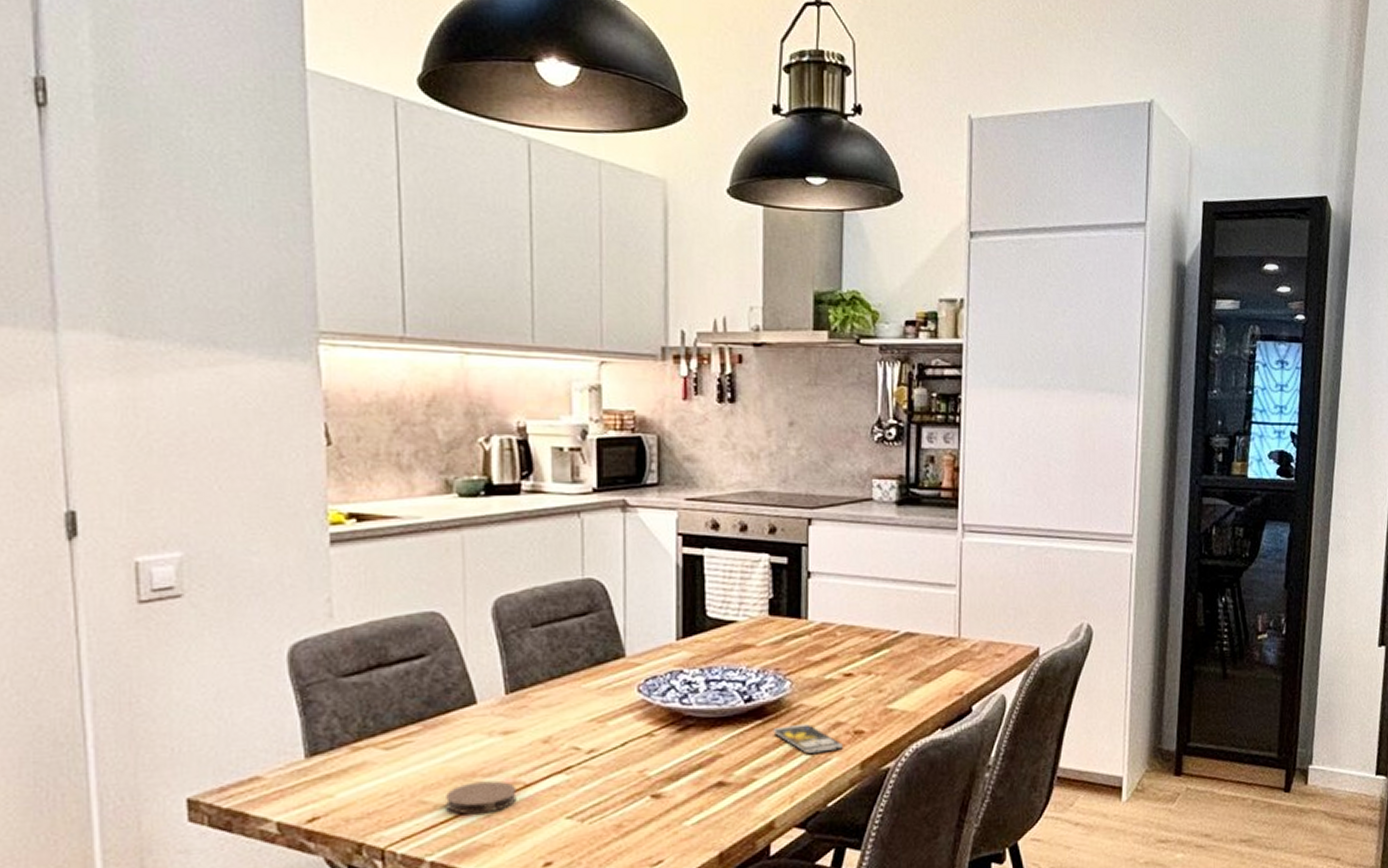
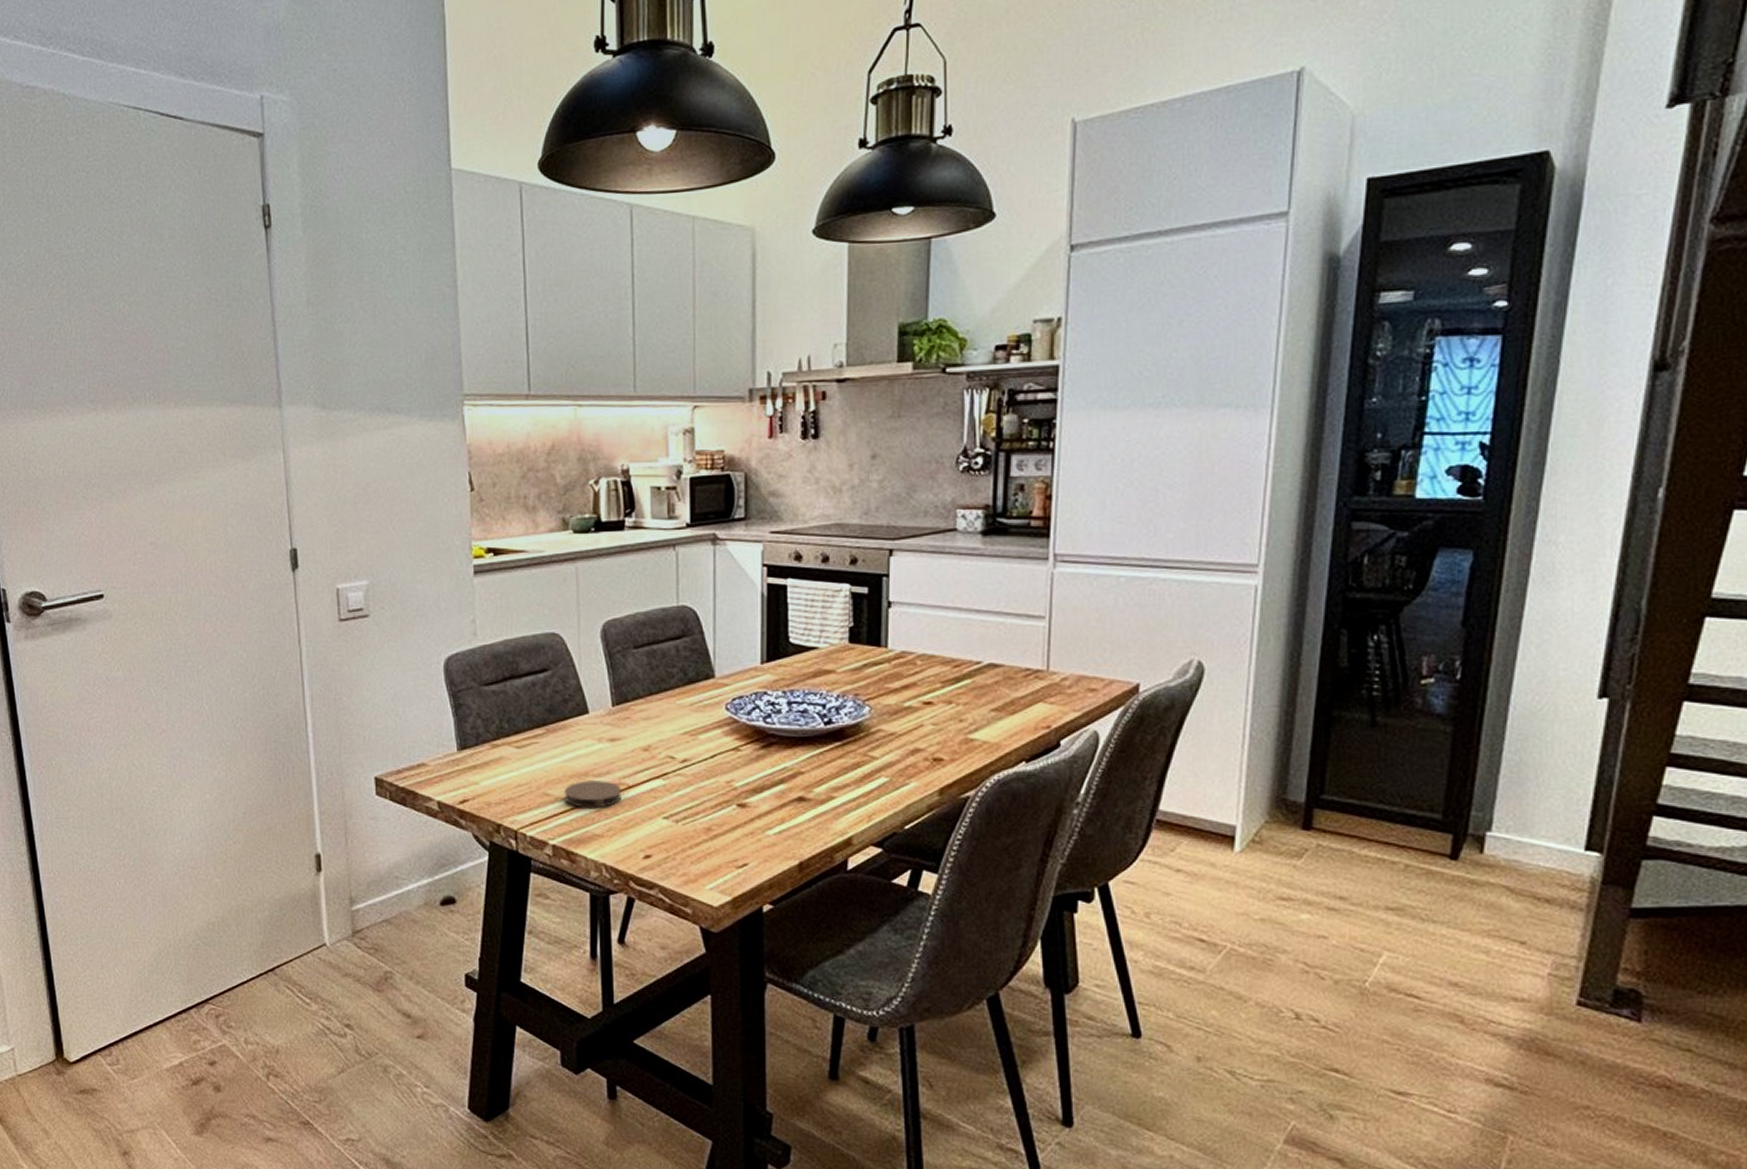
smartphone: present [773,723,843,753] -> none [851,747,921,777]

